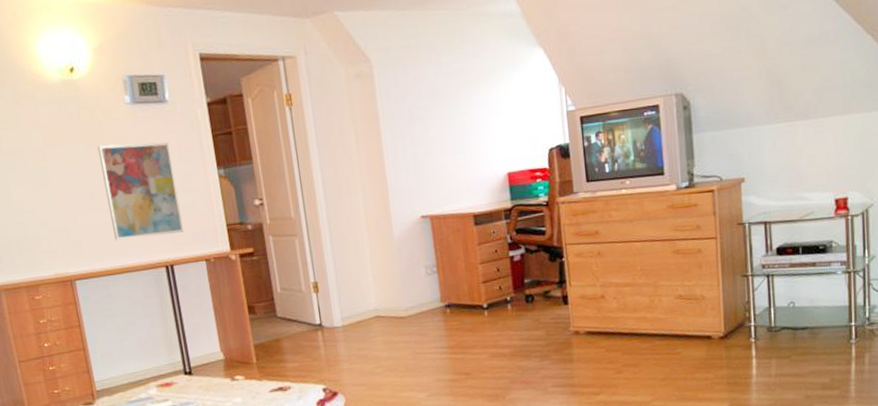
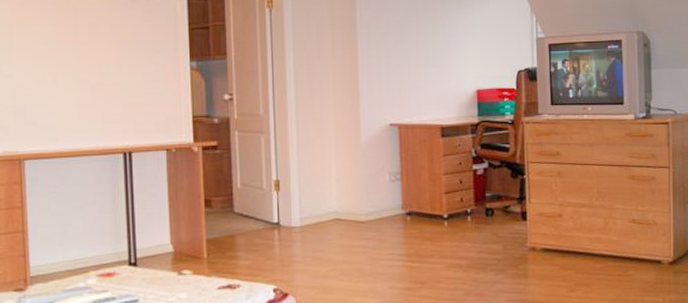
wall art: present [97,142,183,241] -> none [68,28,147,123]

